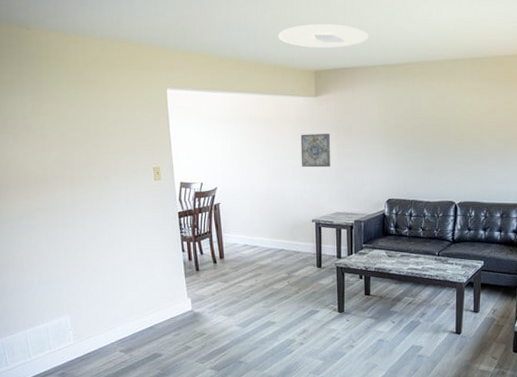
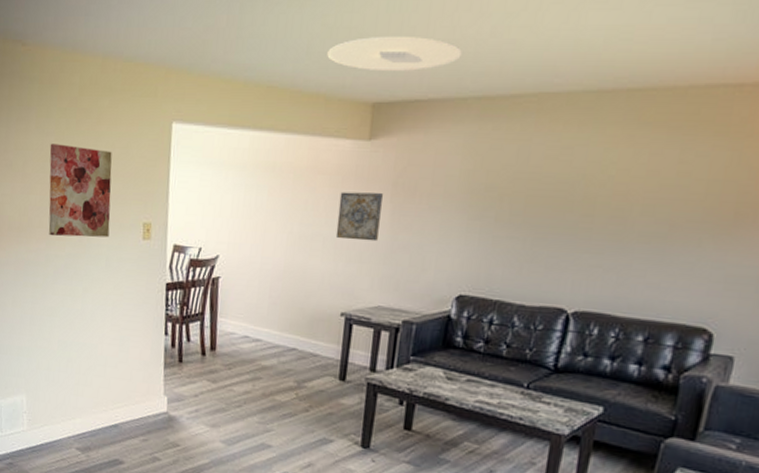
wall art: none [63,109,126,184] -> present [48,143,112,238]

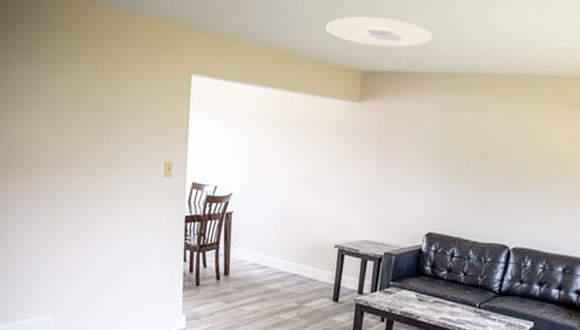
wall art: present [48,143,112,238] -> none [75,85,137,174]
wall art: present [335,192,383,242] -> none [331,144,370,187]

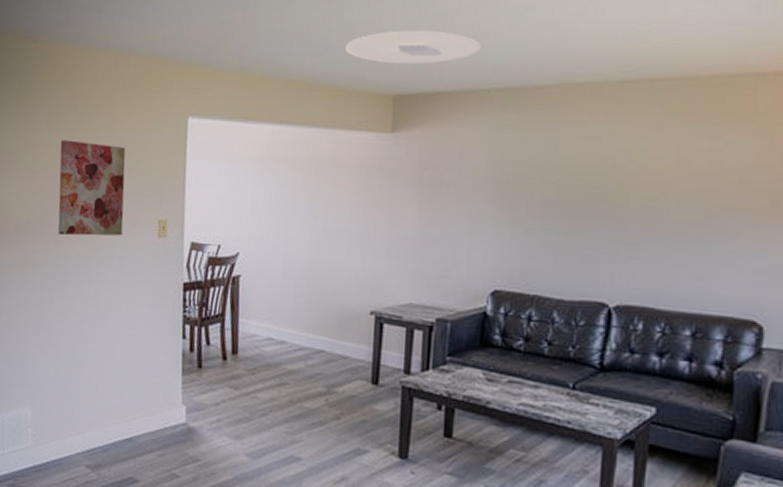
wall art: none [75,85,137,174] -> present [58,140,126,236]

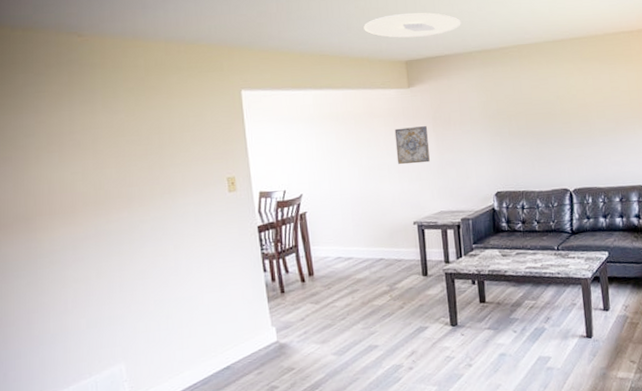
wall art: present [58,140,126,236] -> none [120,119,194,204]
wall art: none [361,185,408,236] -> present [394,126,430,165]

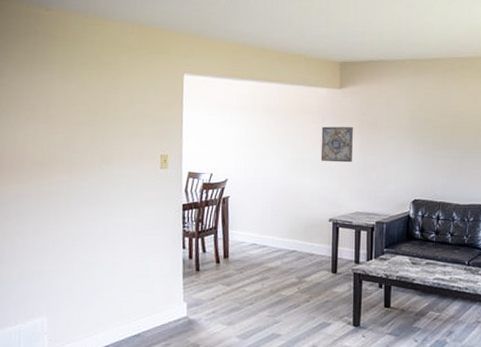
ceiling light: present [363,12,461,38] -> none [304,16,398,41]

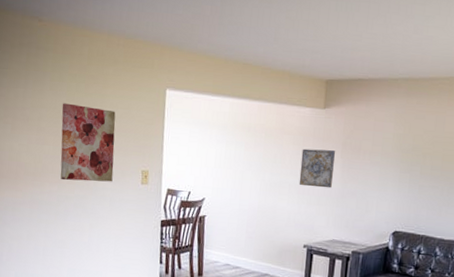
wall art: none [71,90,131,169] -> present [60,103,116,182]

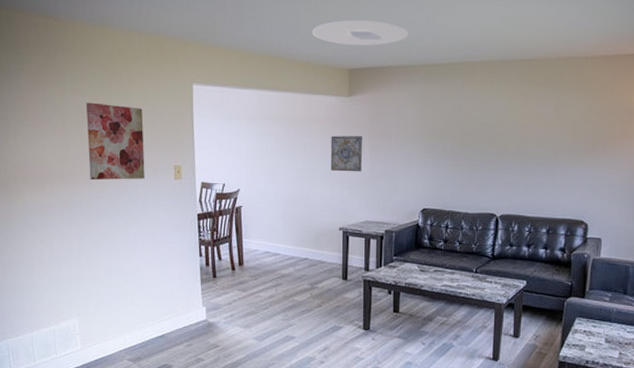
ceiling light: none [290,28,393,57] -> present [312,20,409,46]

